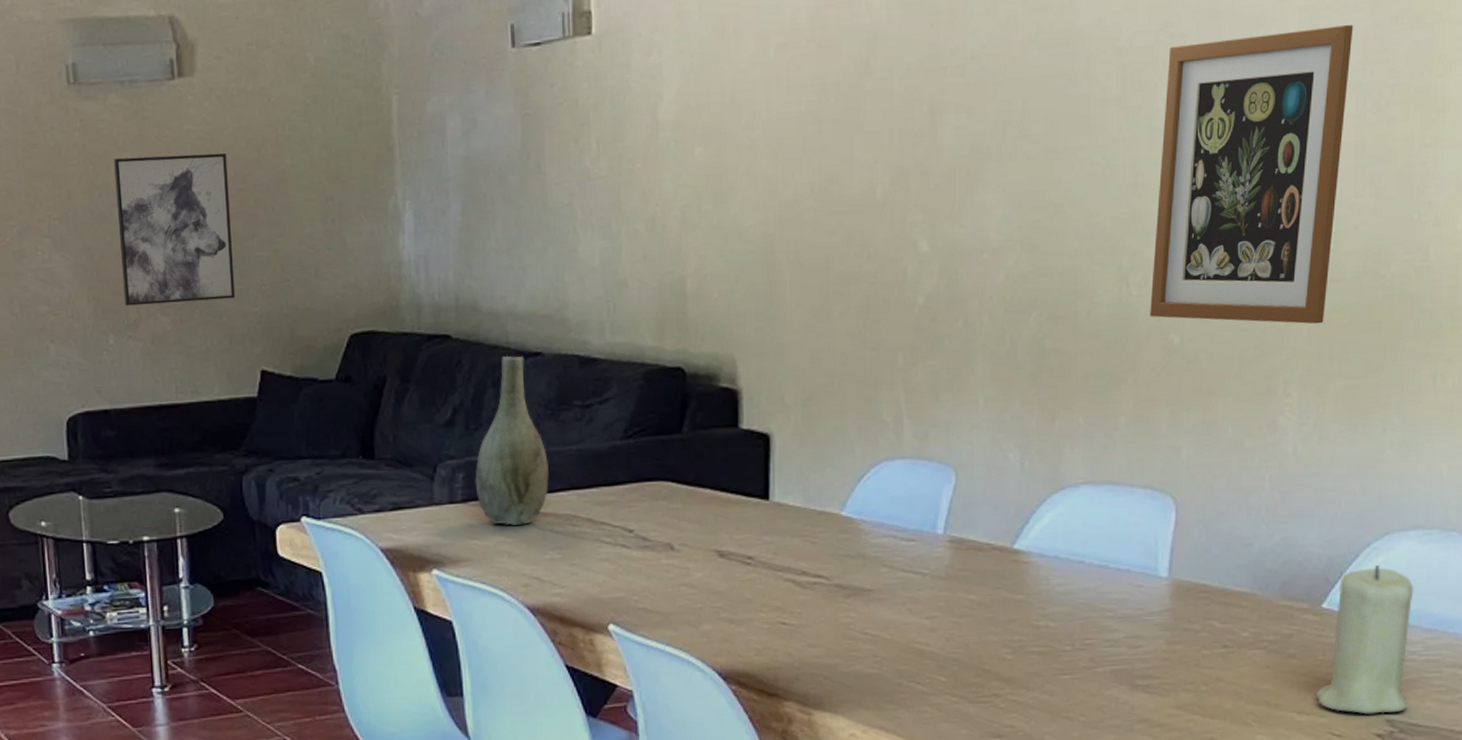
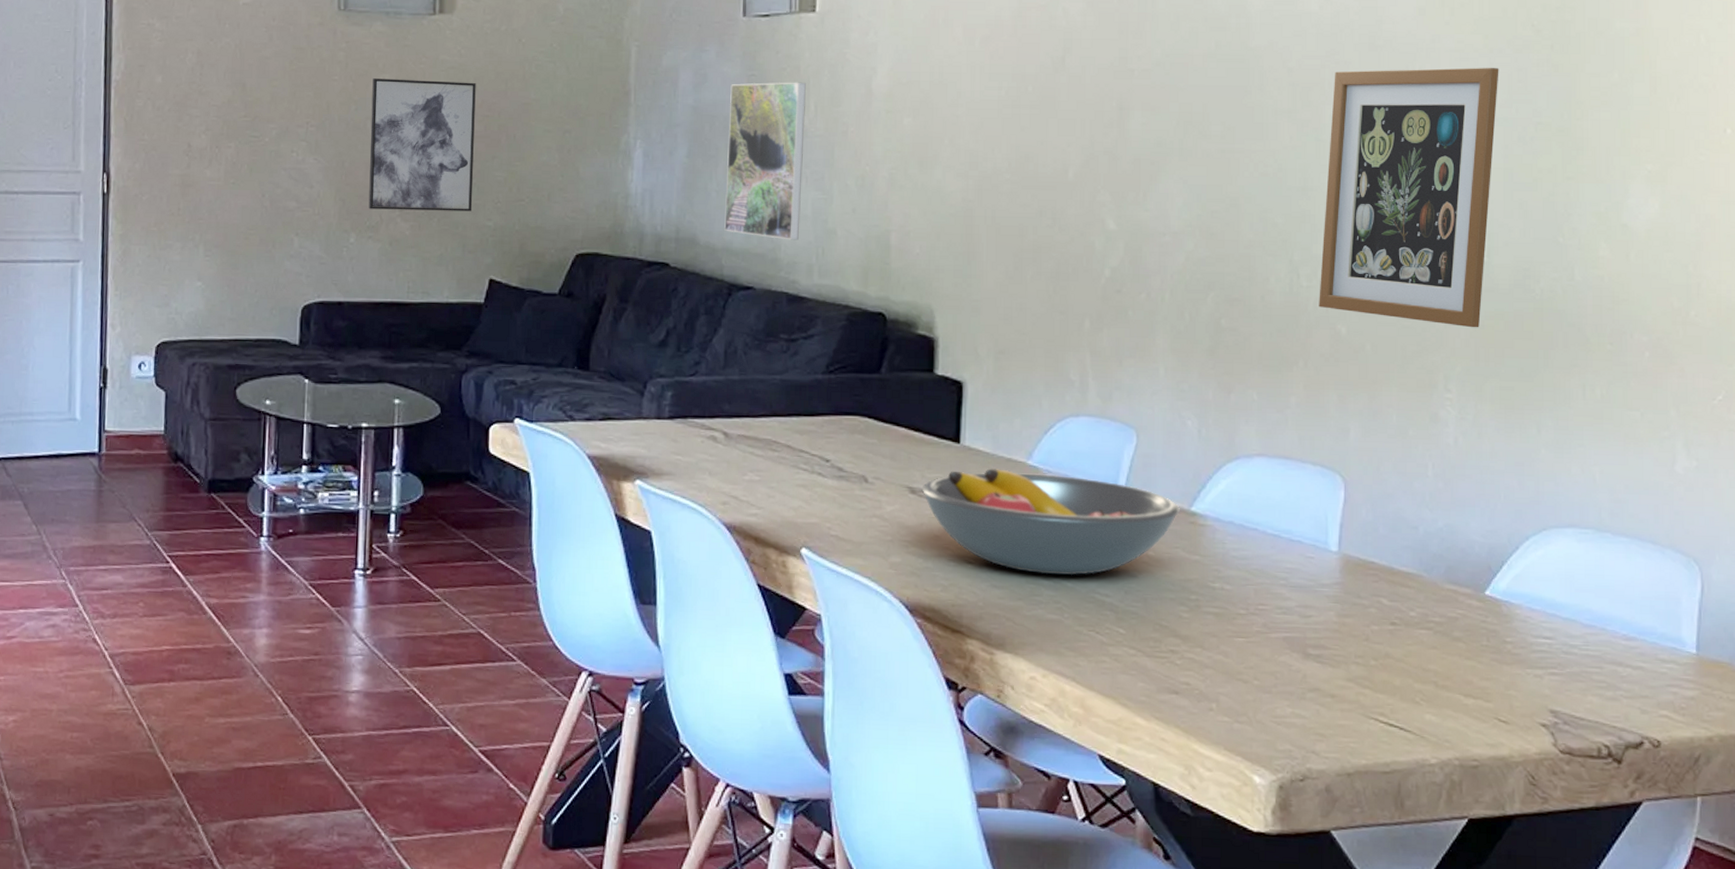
vase: present [475,355,549,525] -> none [682,286,753,445]
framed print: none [503,117,588,297] -> present [724,82,806,241]
fruit bowl: none [731,522,1002,629] -> present [921,468,1180,576]
candle: present [1316,565,1414,714] -> none [1482,558,1572,704]

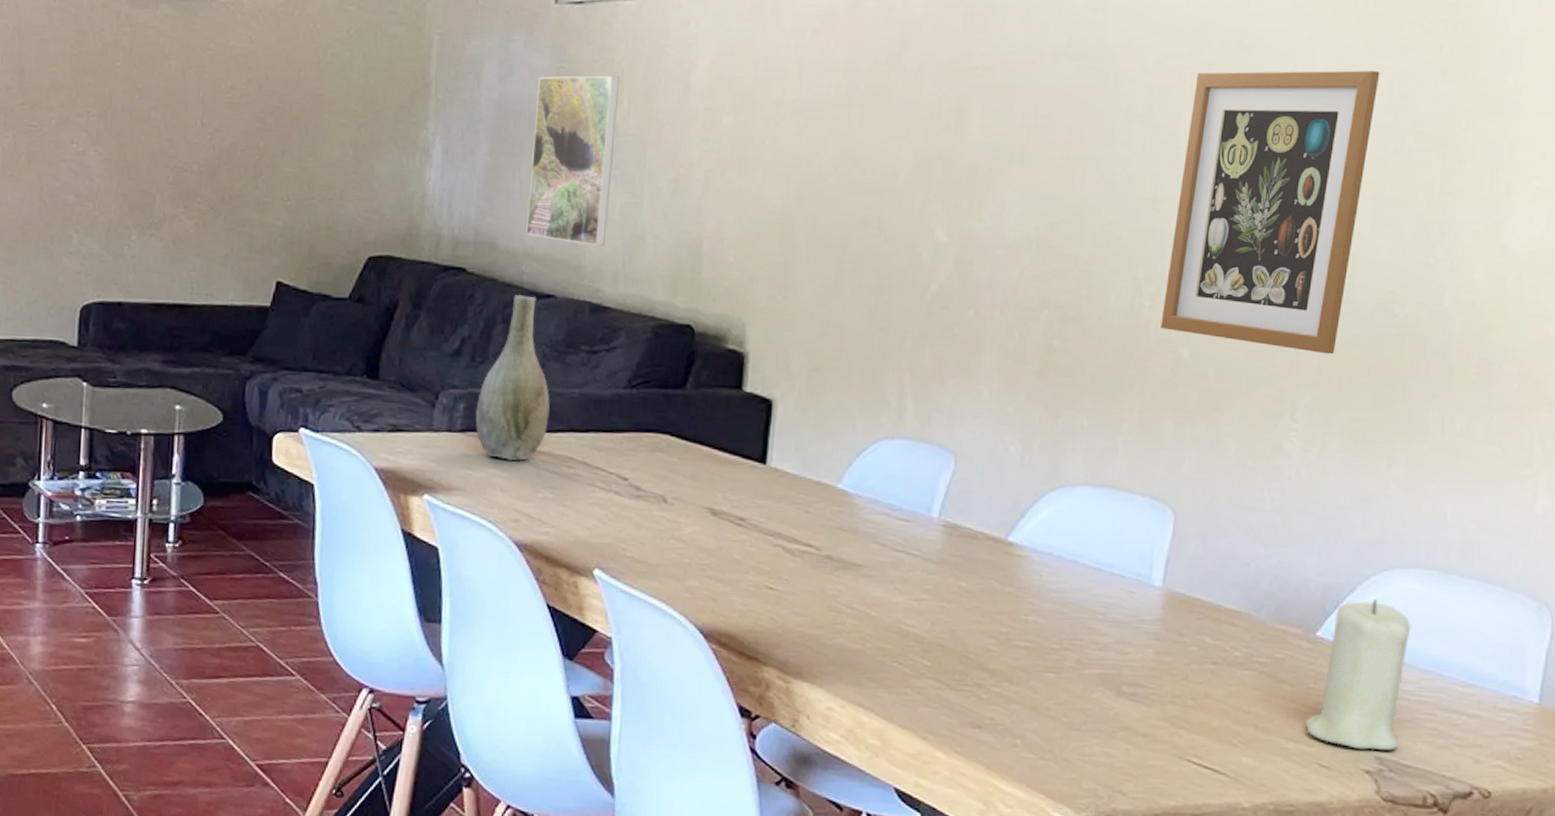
wall art: present [368,78,476,212] -> none [151,65,267,210]
vase: none [682,286,753,445] -> present [475,294,550,461]
fruit bowl: present [921,468,1180,576] -> none [723,491,996,605]
candle: none [1482,558,1572,704] -> present [1305,600,1411,750]

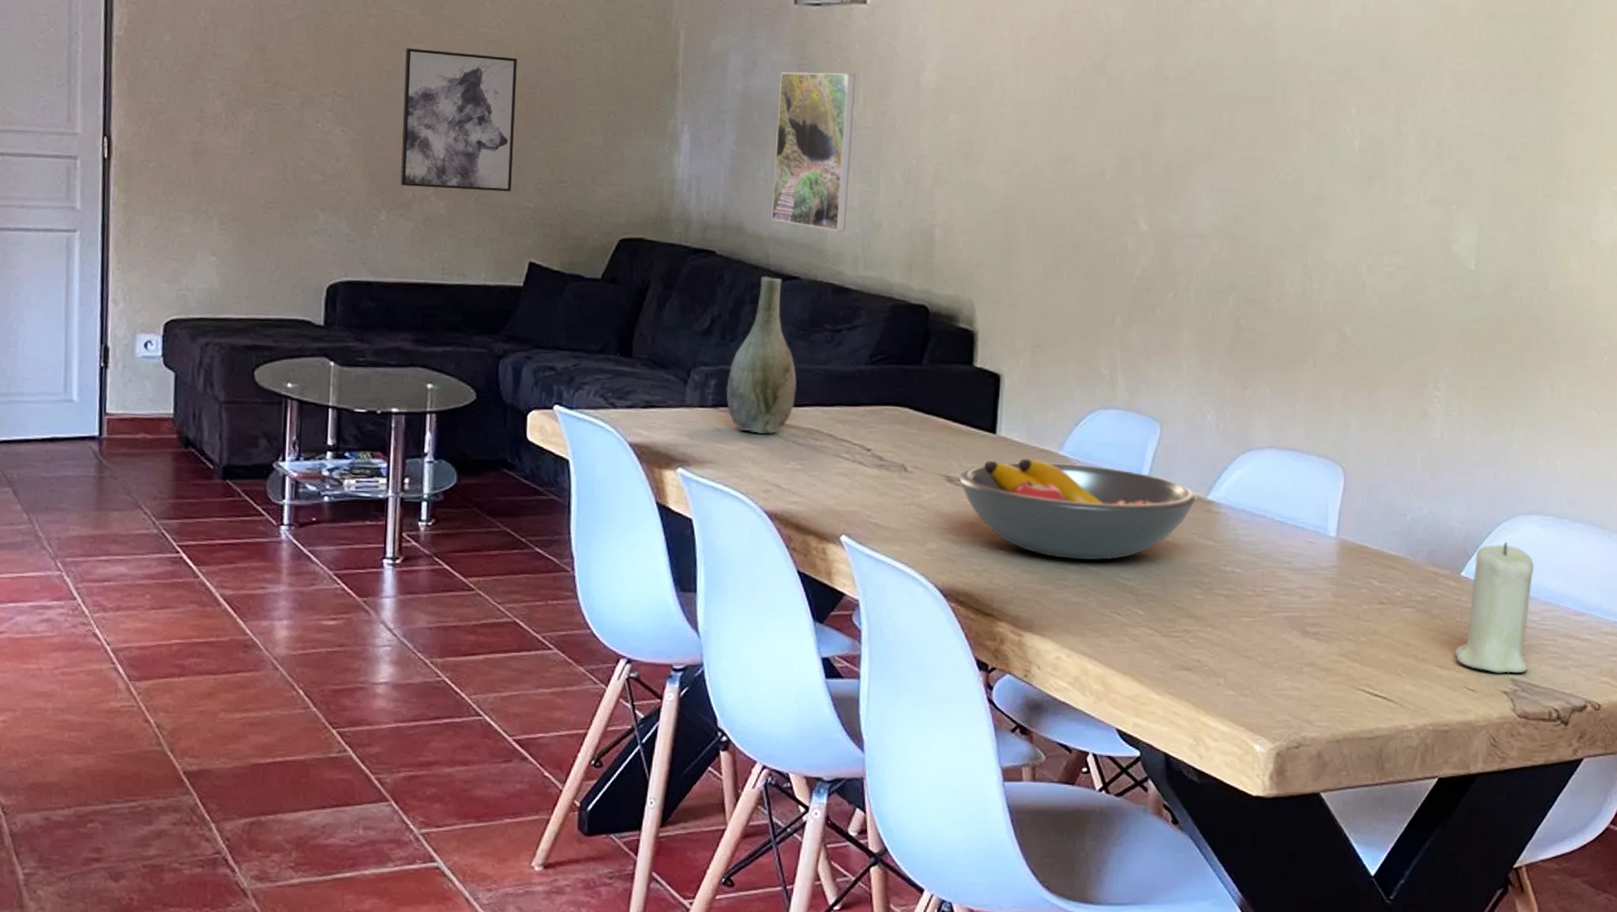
wall art: none [151,65,267,210] -> present [400,48,517,192]
fruit bowl: none [723,491,996,605] -> present [958,458,1197,561]
wall art: present [1160,70,1380,355] -> none [1328,87,1493,332]

